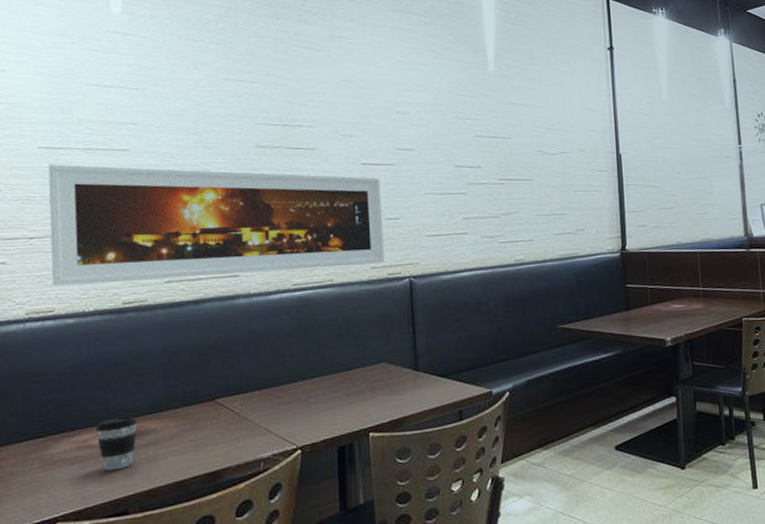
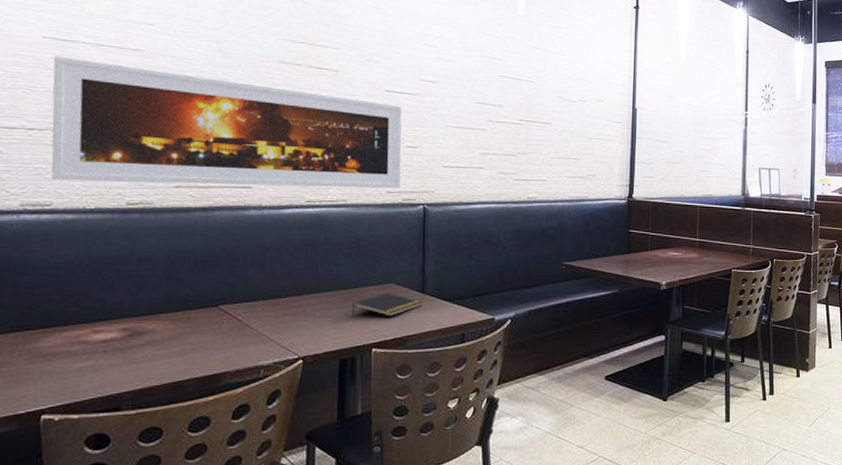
coffee cup: present [95,415,138,471] -> none [90,315,136,368]
notepad: none [345,372,417,399] -> present [351,292,423,316]

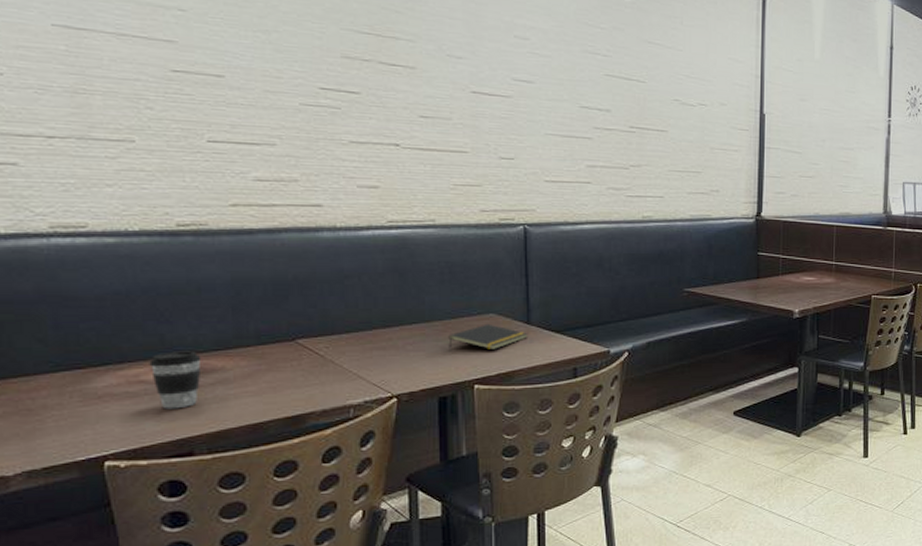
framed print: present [51,56,402,188] -> none [68,48,497,206]
coffee cup: none [90,315,136,368] -> present [149,351,202,409]

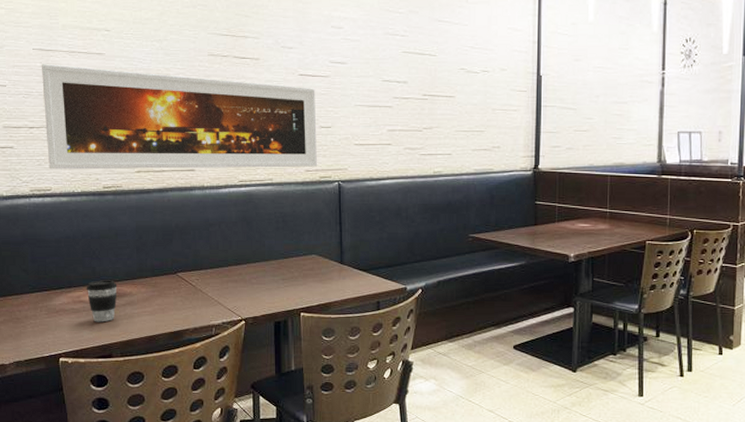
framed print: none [68,48,497,206] -> present [42,64,318,170]
notepad: present [448,323,529,349] -> none [282,263,342,284]

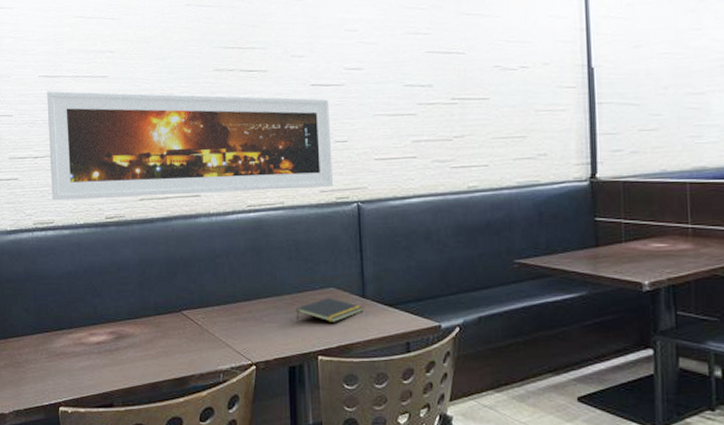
coffee cup: present [86,280,117,322] -> none [87,319,119,367]
notepad: none [282,263,342,284] -> present [296,297,364,322]

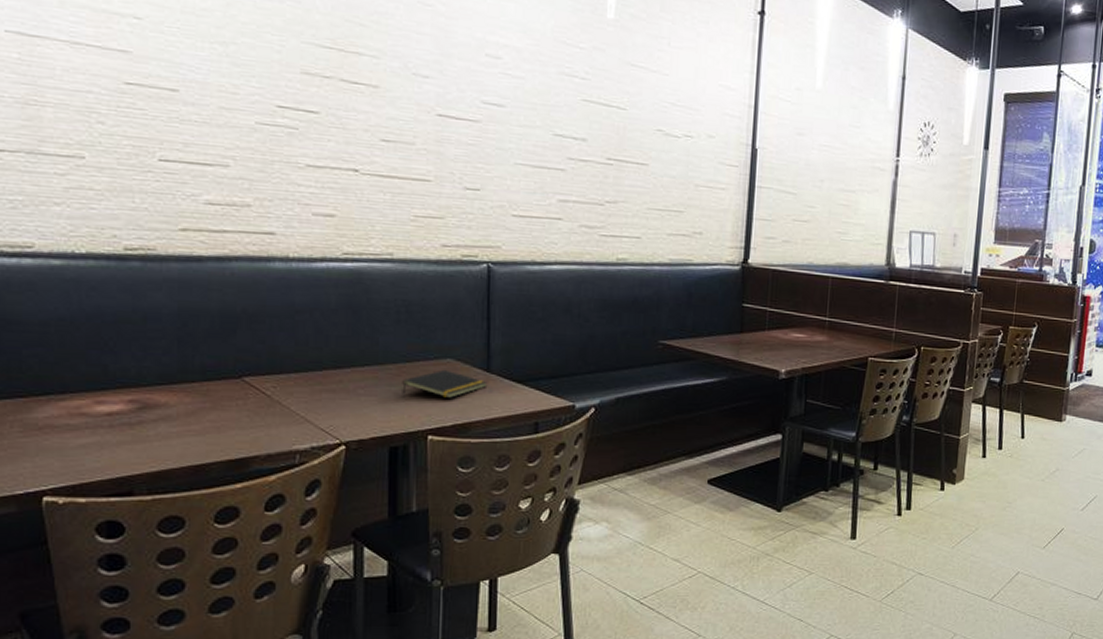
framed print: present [47,90,334,201] -> none [21,56,460,241]

